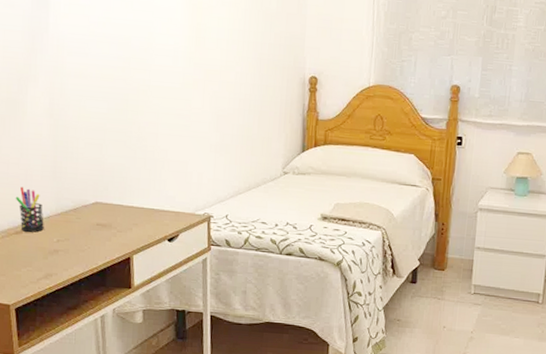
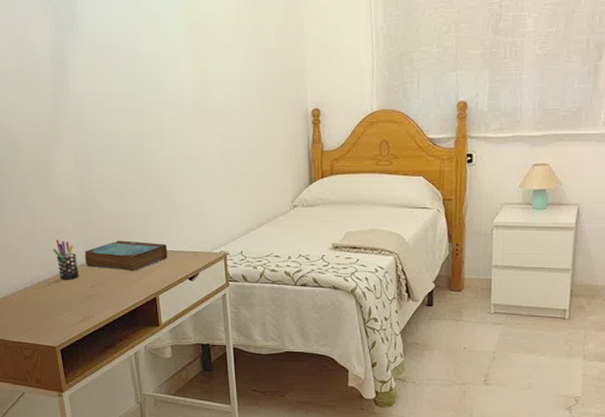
book: none [52,193,147,228] -> present [84,240,168,271]

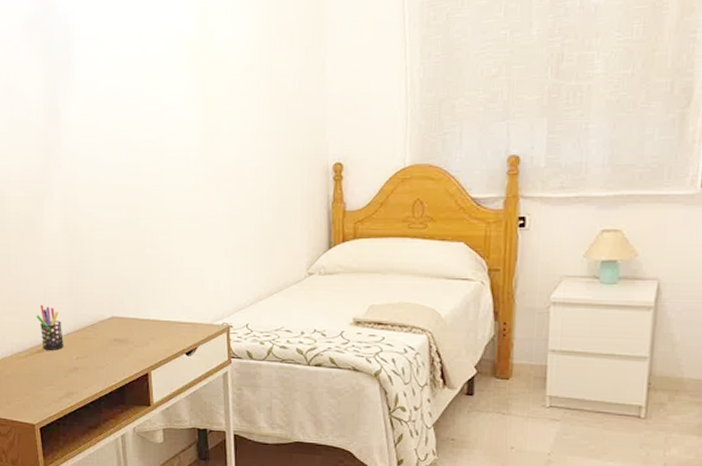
book: present [84,240,168,271] -> none [70,308,163,343]

